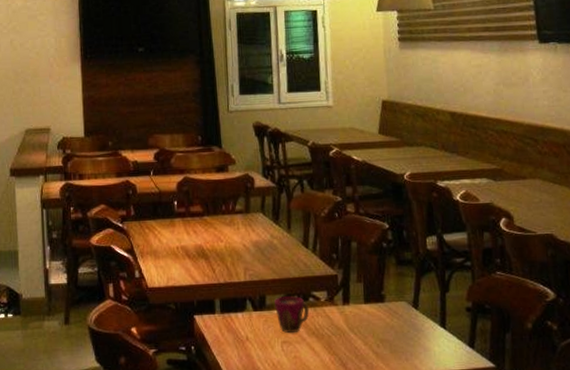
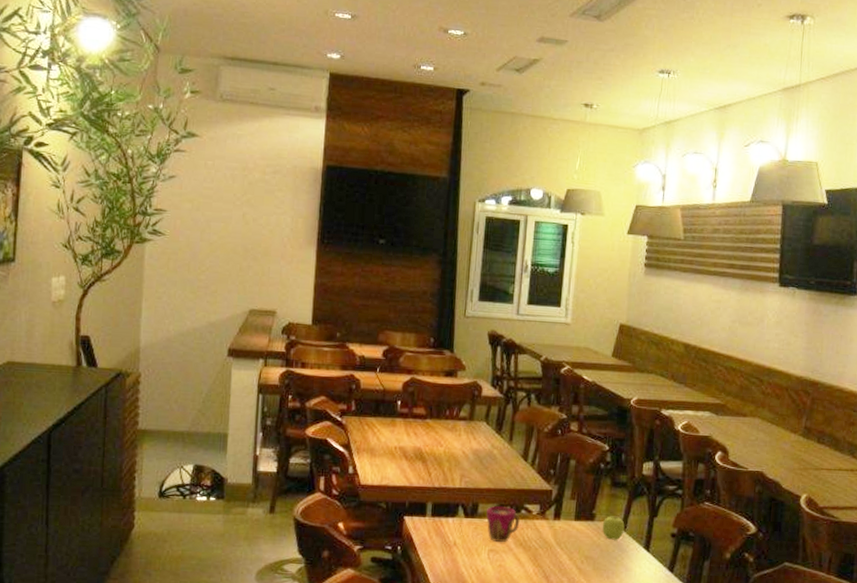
fruit: none [393,294,417,320] -> present [602,515,625,540]

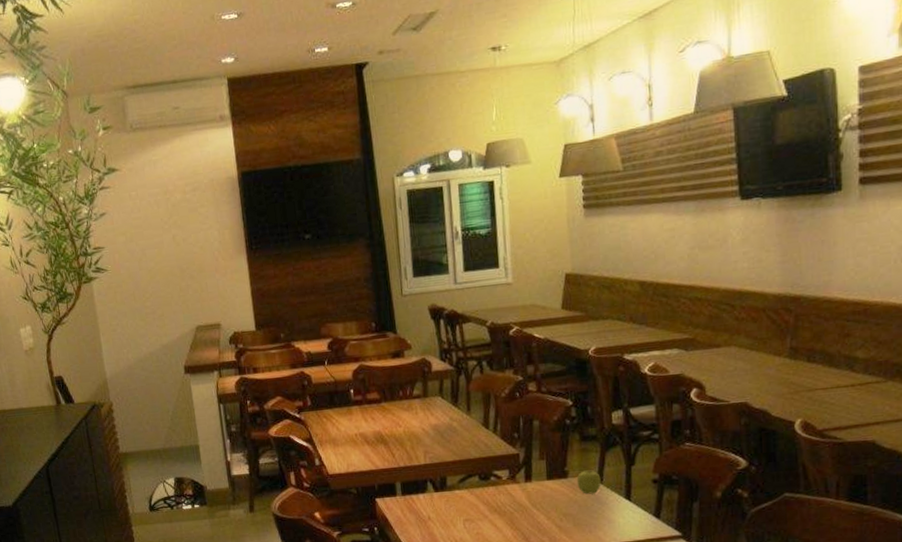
cup: present [486,506,520,542] -> none [455,476,491,511]

